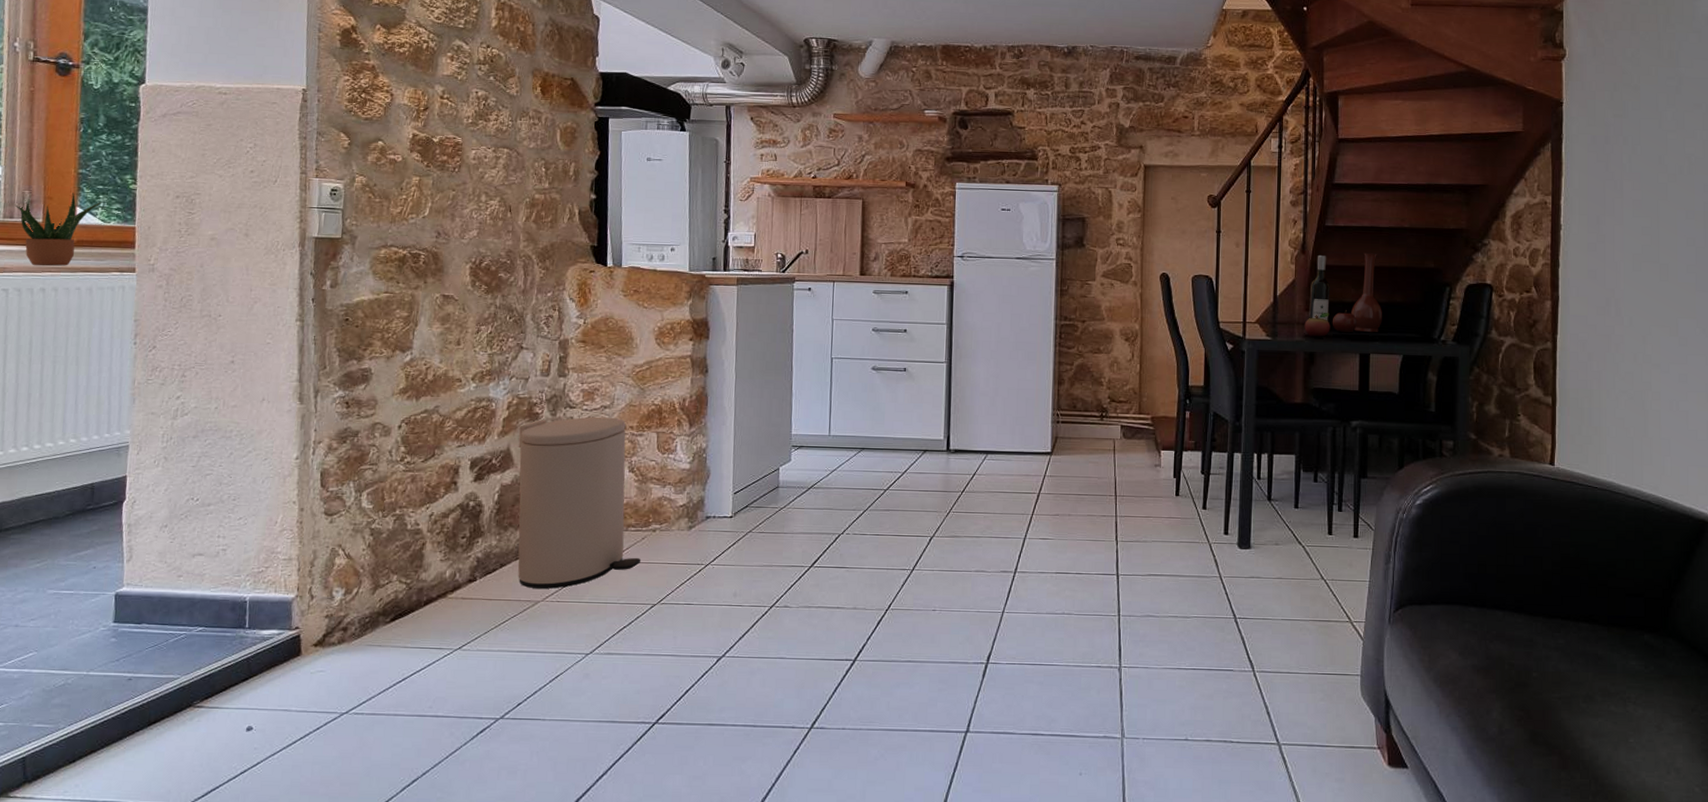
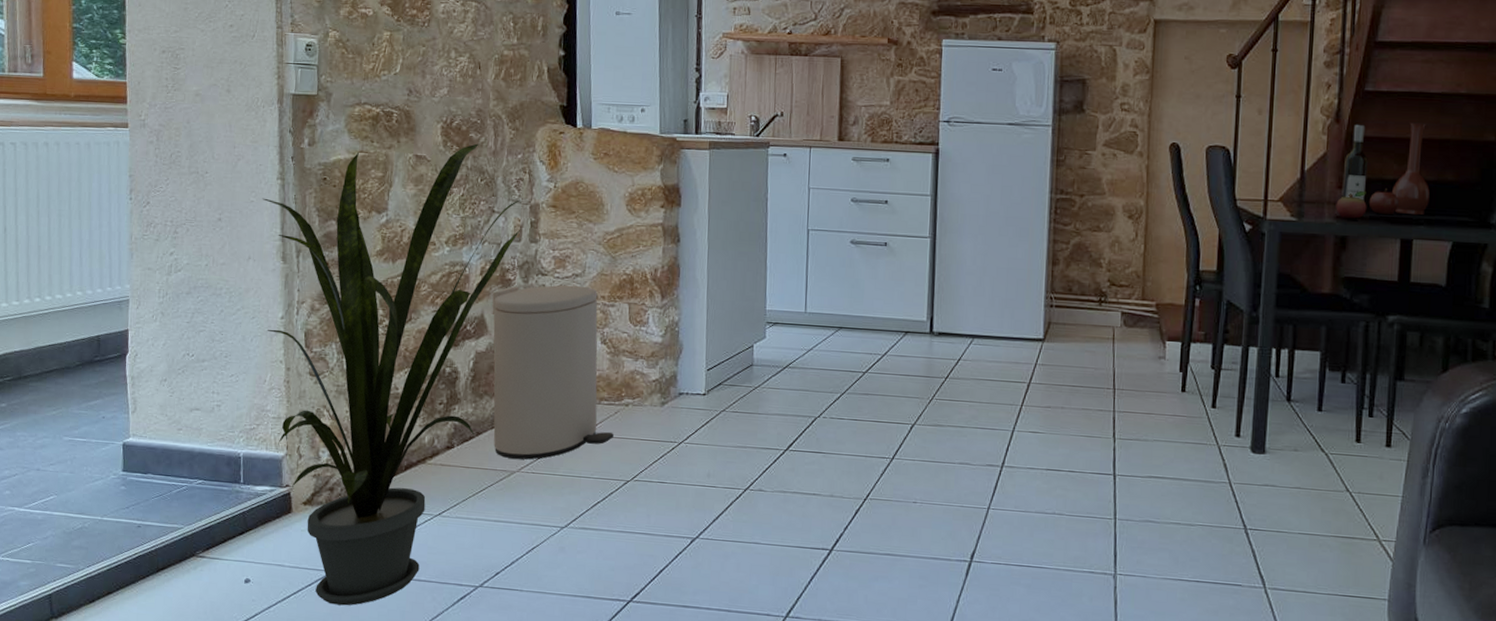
potted plant: present [14,193,103,267] -> none [18,47,97,121]
house plant: none [279,283,550,748] -> present [262,143,521,606]

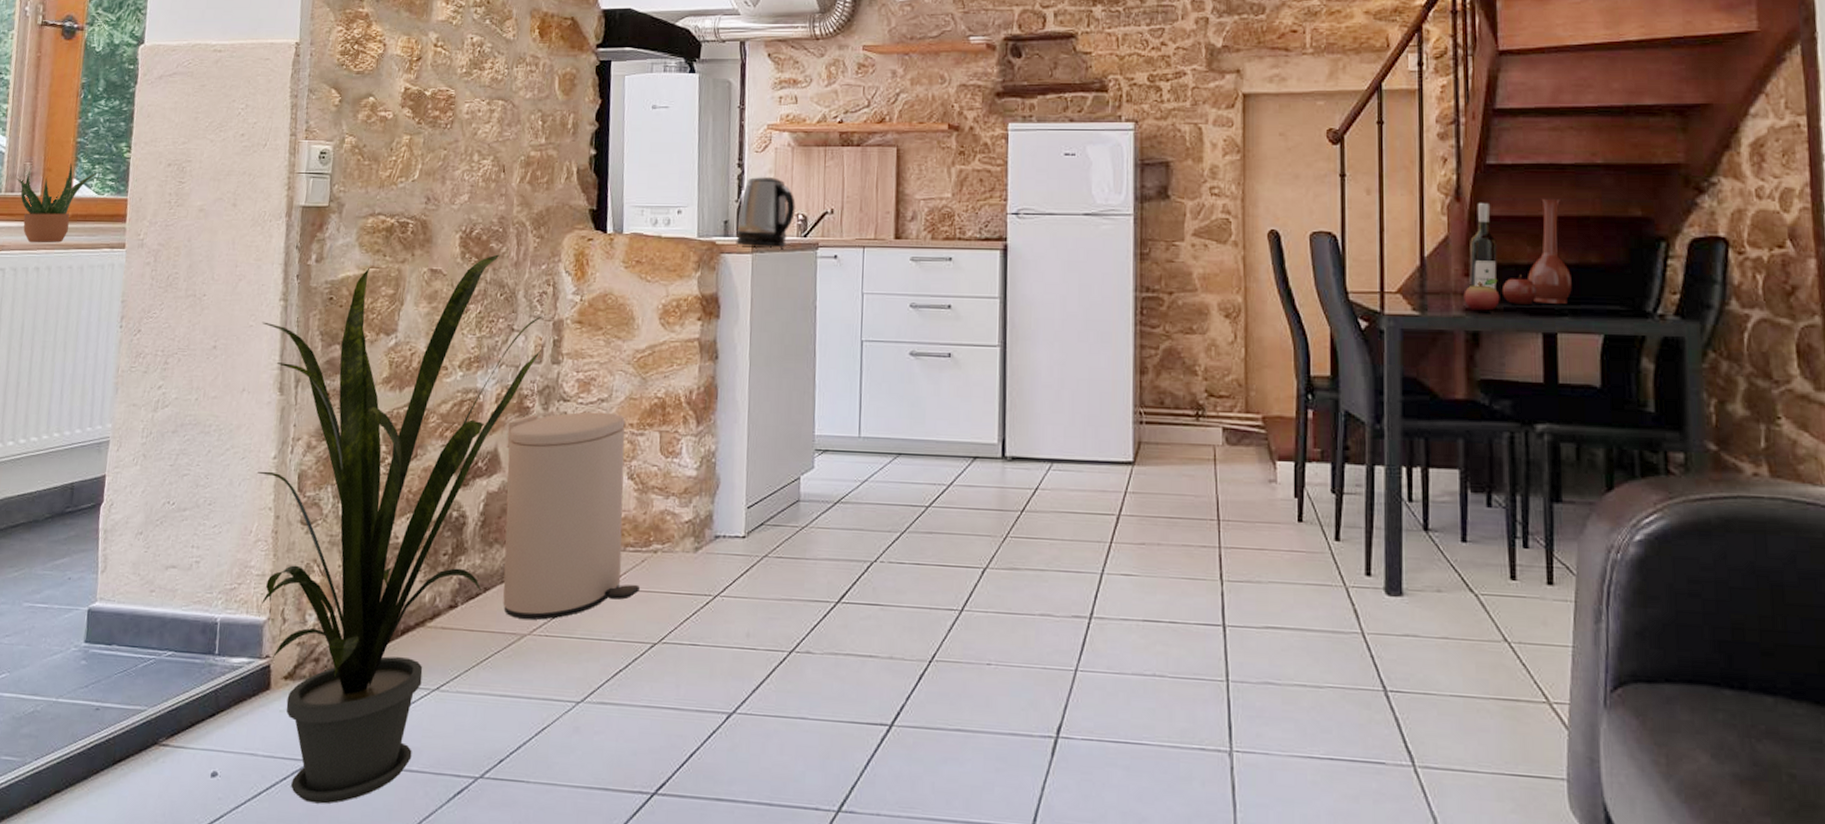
potted plant: none [18,47,97,121] -> present [16,163,99,244]
kettle: none [695,80,749,146] -> present [736,176,796,248]

